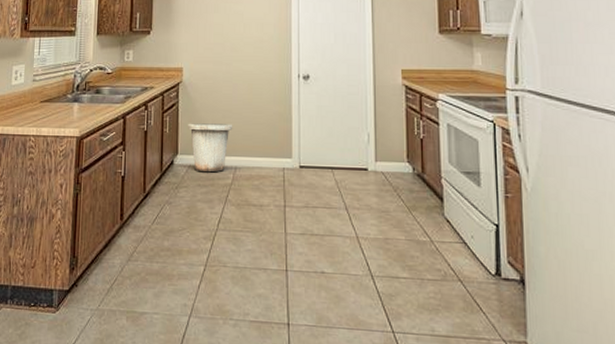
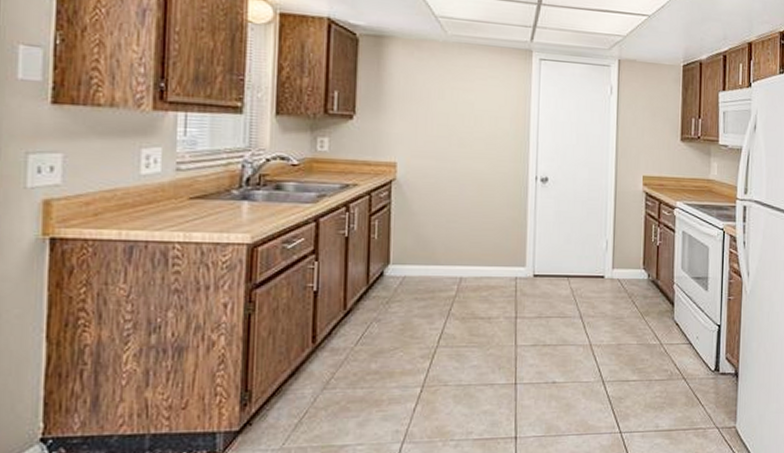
trash can: present [188,123,233,173] -> none [403,228,459,284]

